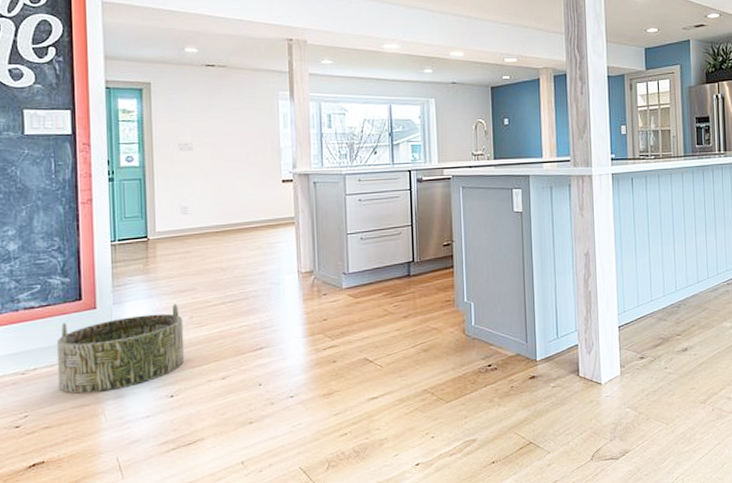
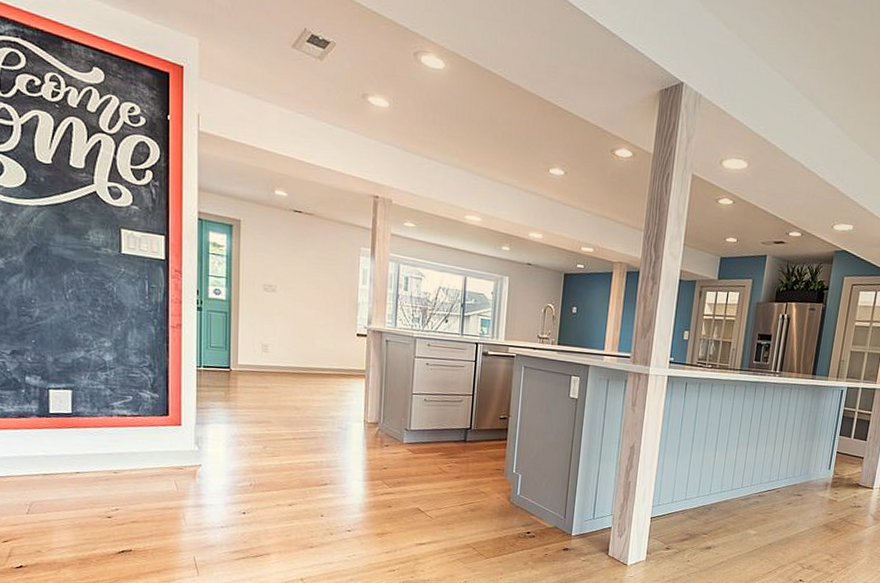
basket: present [56,303,185,394] -> none [145,432,258,500]

